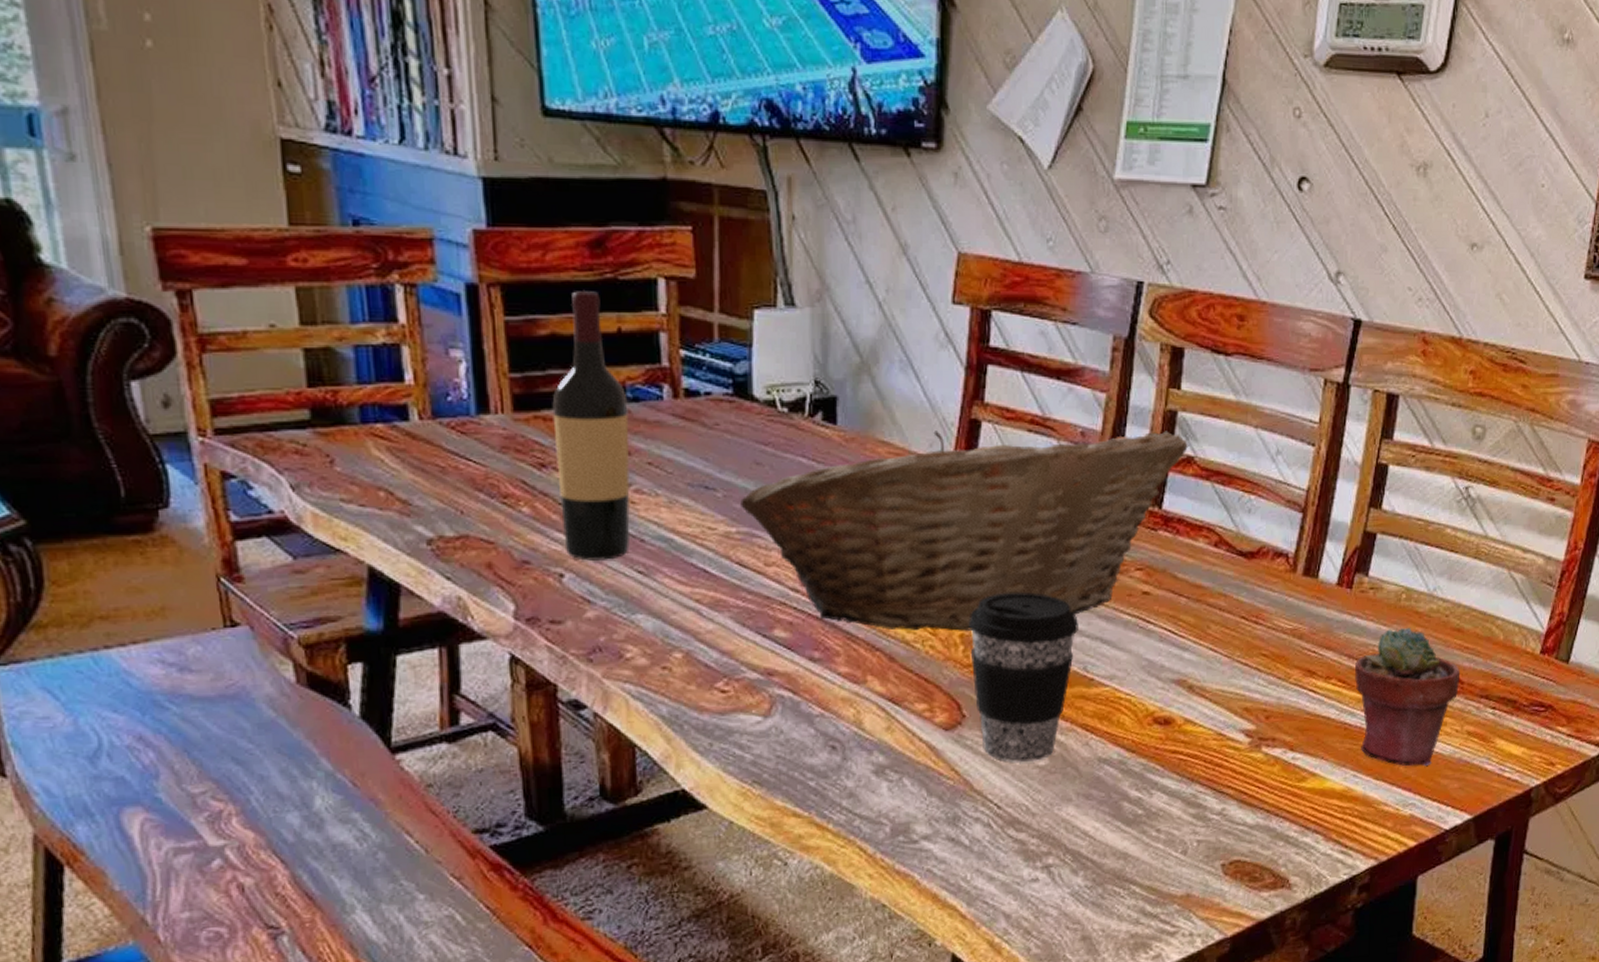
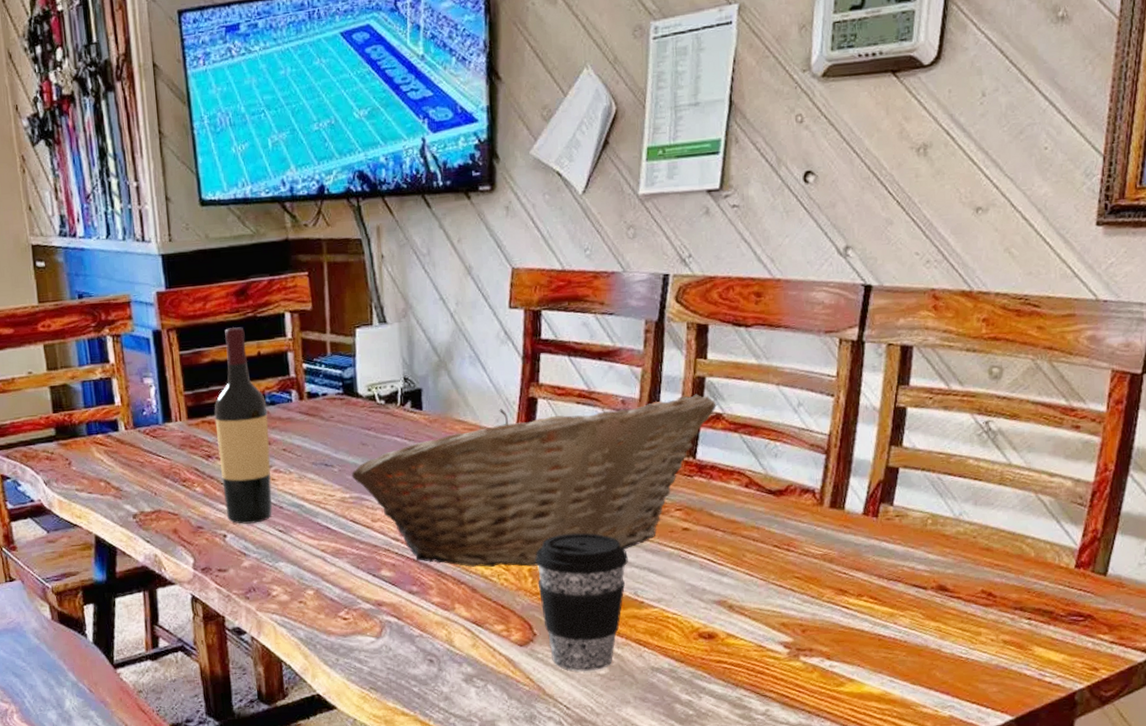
potted succulent: present [1355,627,1461,767] -> none [886,548,992,673]

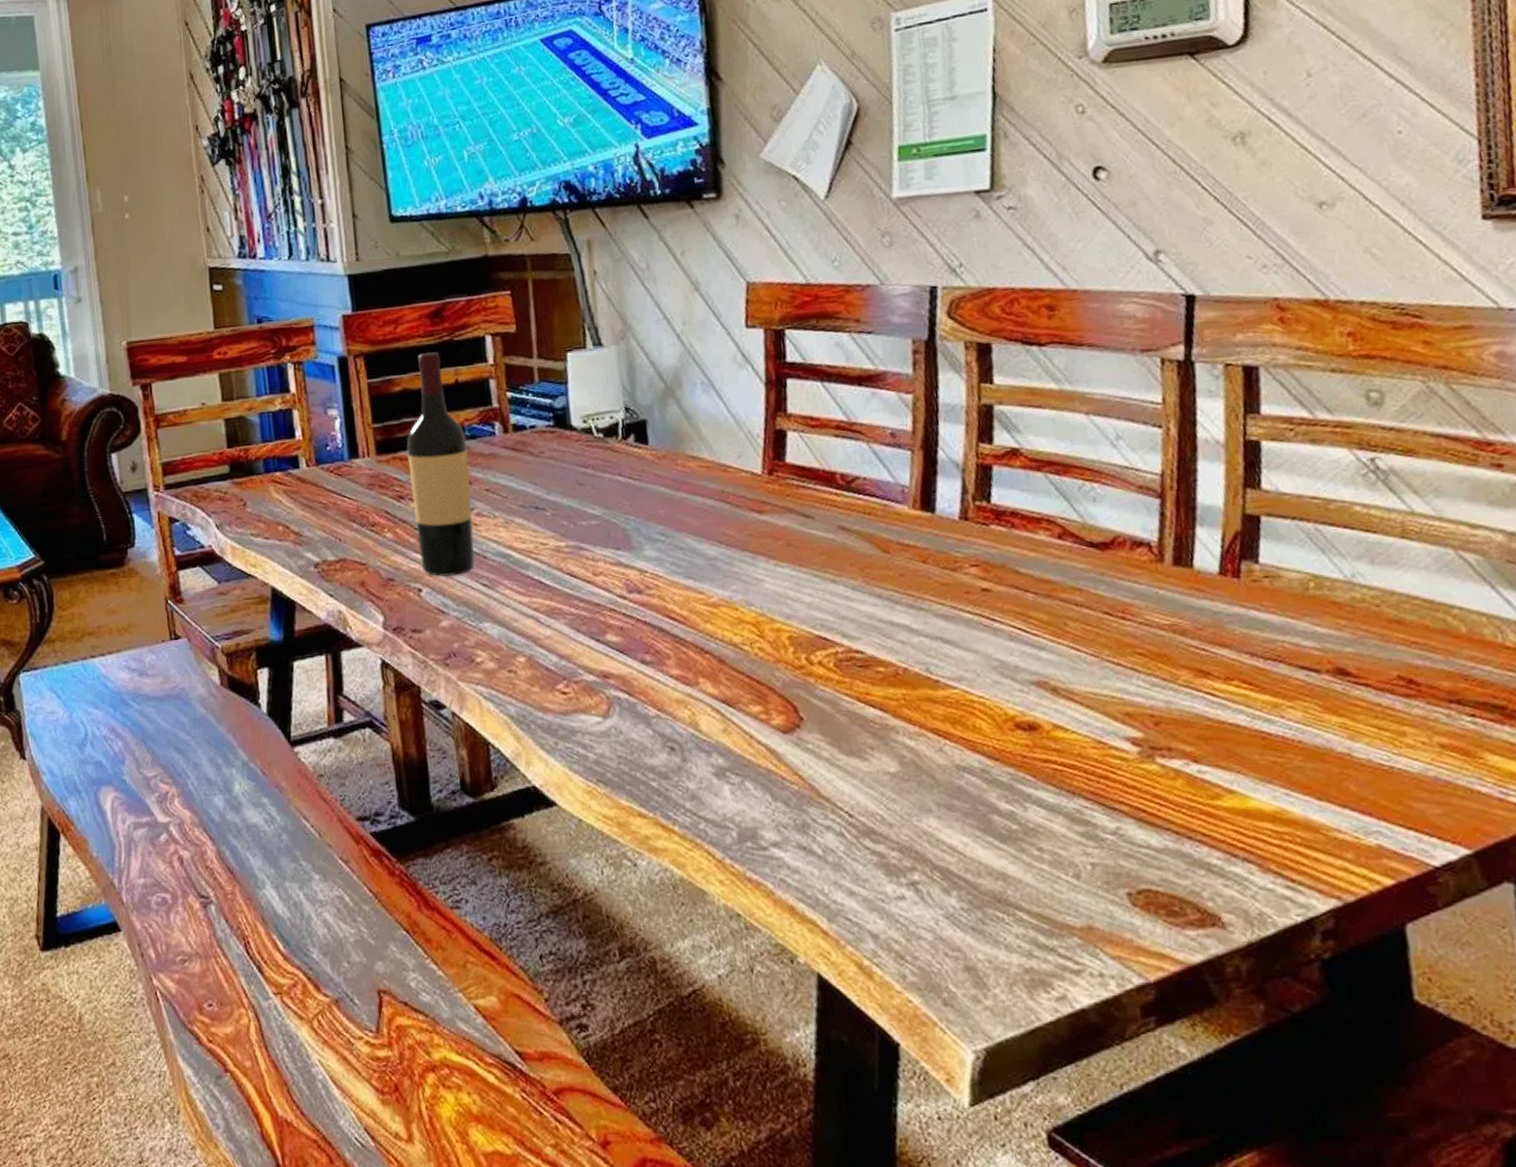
fruit basket: present [352,394,718,567] -> none [567,425,1012,633]
coffee cup: present [535,533,628,671] -> none [795,593,915,768]

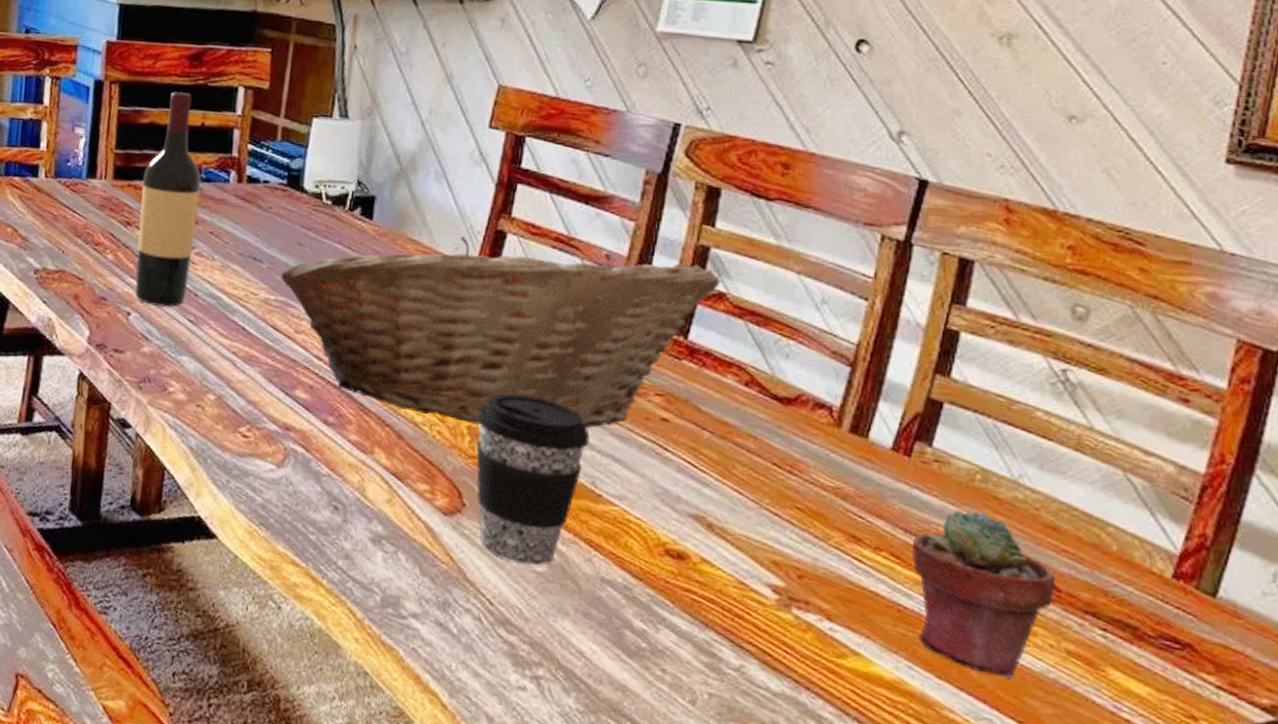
fruit basket: none [567,425,1012,633] -> present [281,236,722,429]
coffee cup: none [795,593,915,768] -> present [476,393,589,566]
potted succulent: none [1261,619,1414,786] -> present [913,510,1056,680]

